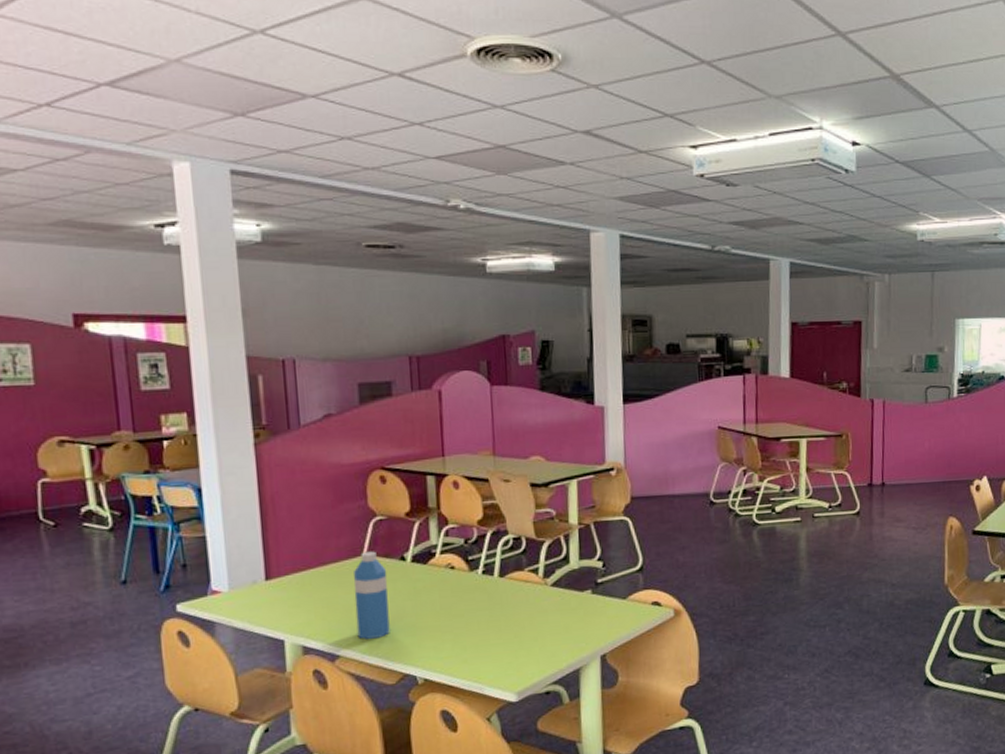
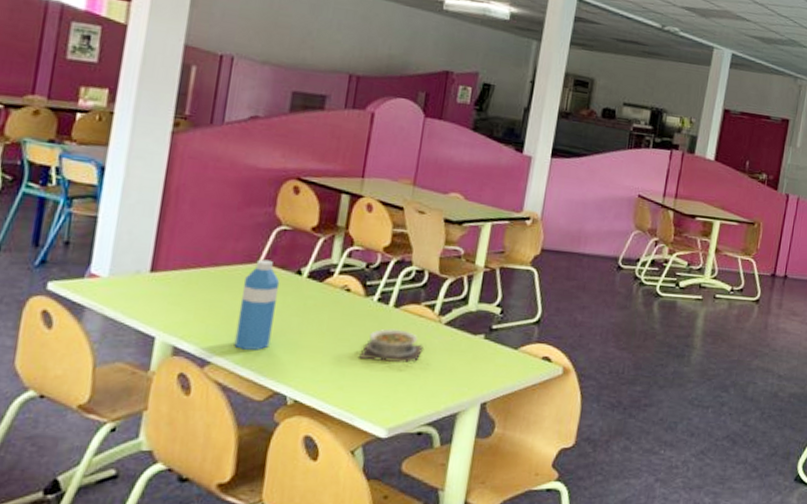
soup bowl: none [476,597,535,631] -> present [359,328,423,363]

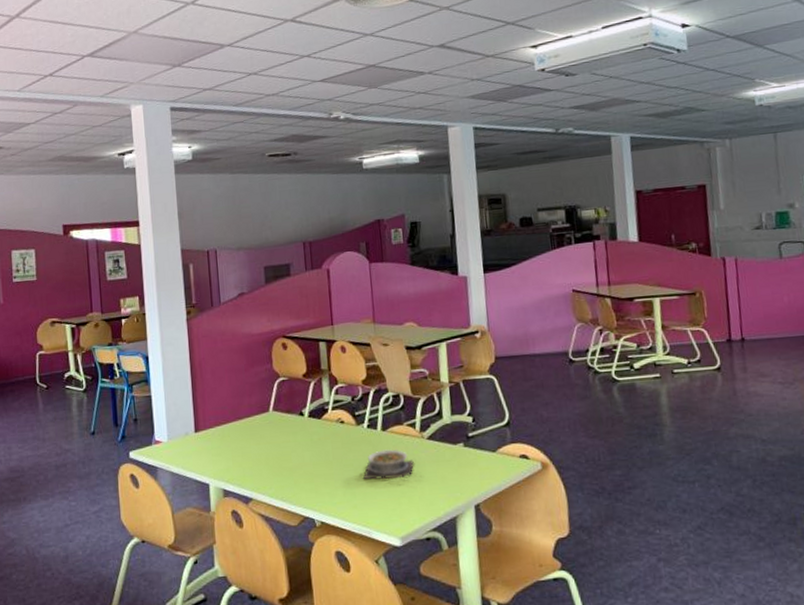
water bottle: present [234,259,280,350] -> none [262,407,292,485]

